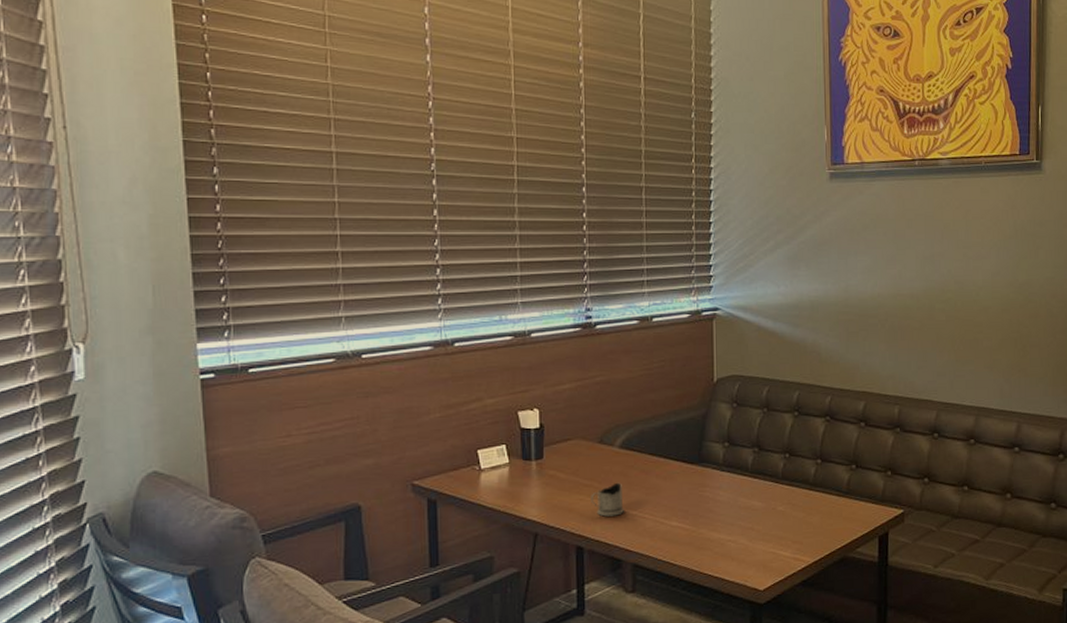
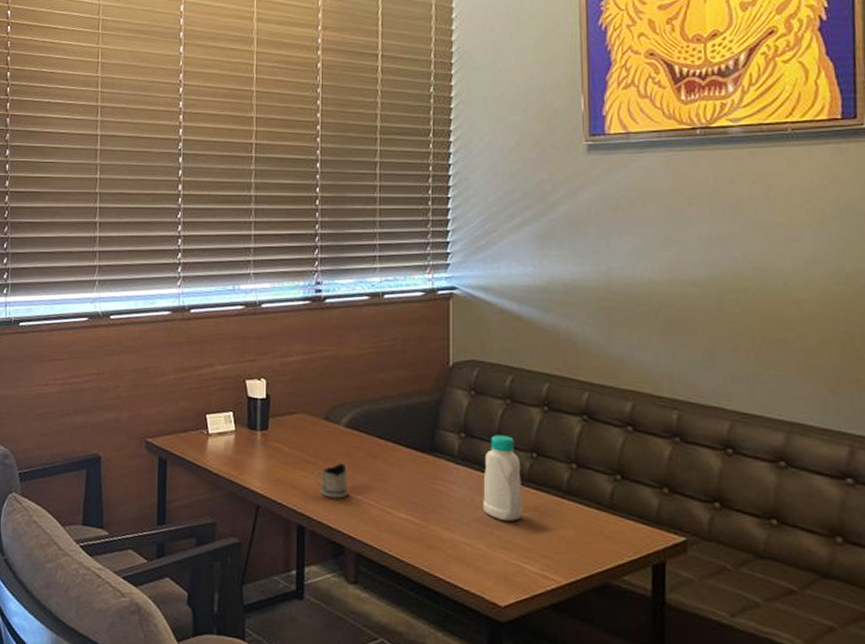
bottle: none [744,441,778,516] -> present [483,435,523,521]

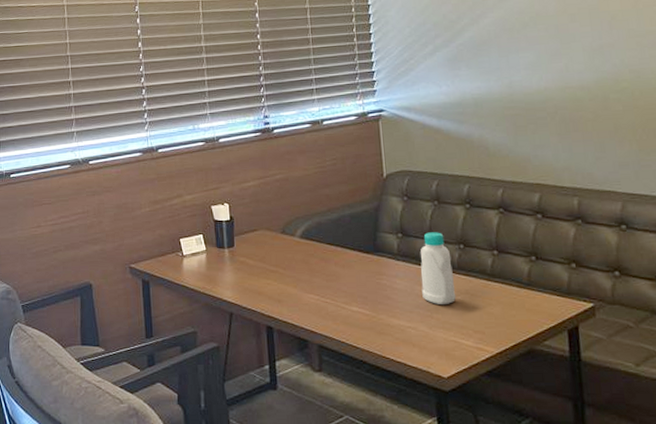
tea glass holder: present [314,462,348,499] -> none [277,269,307,300]

